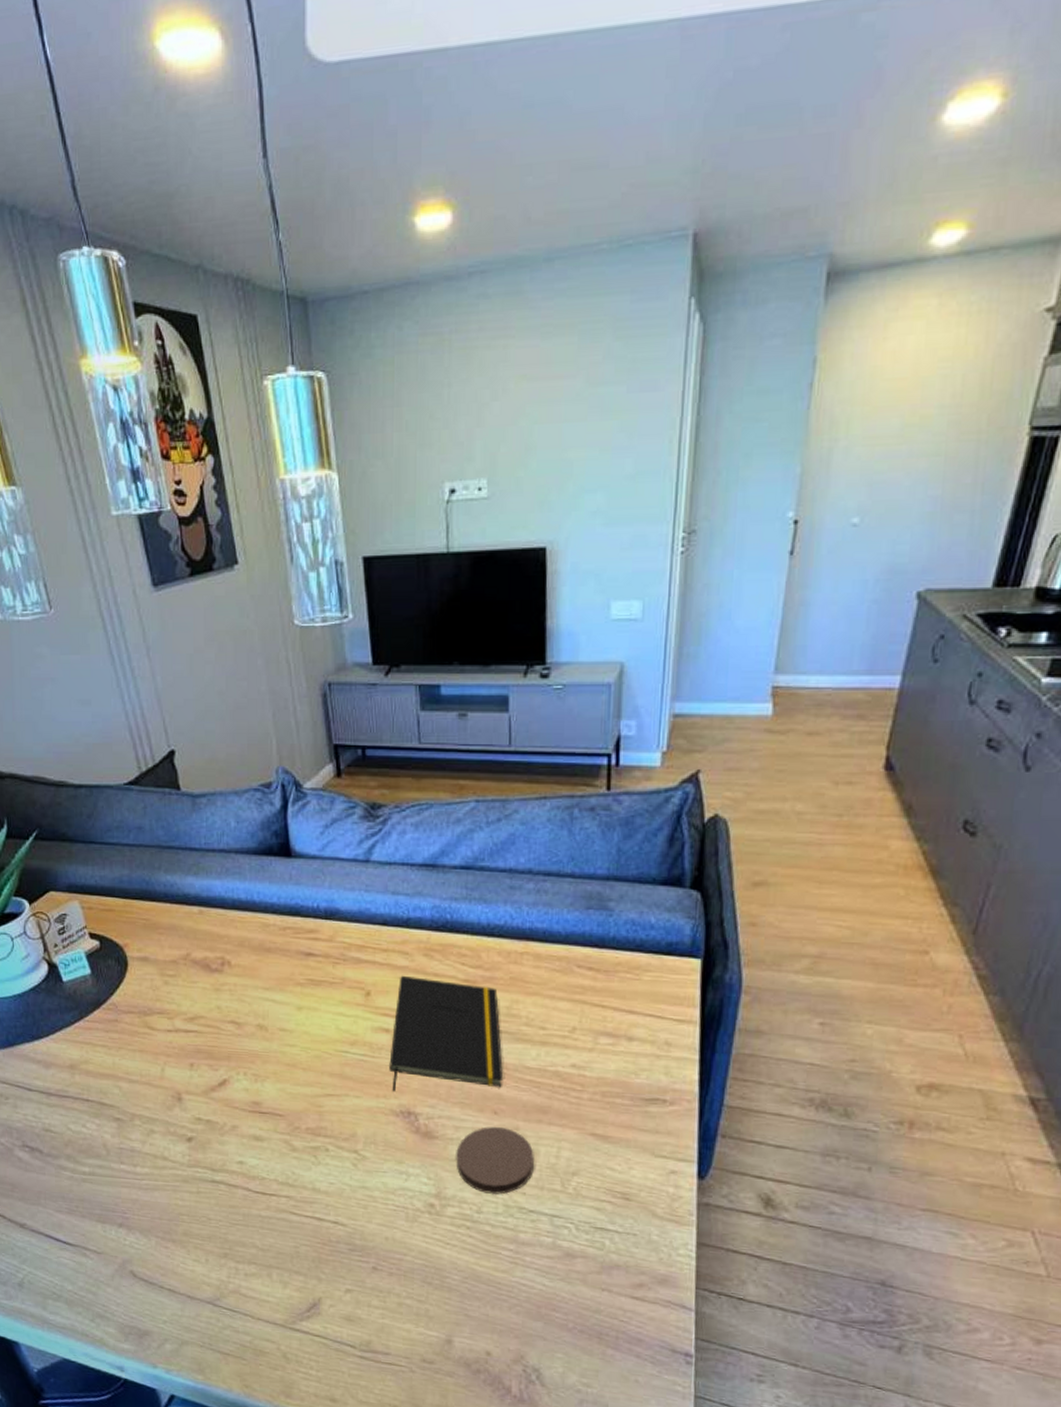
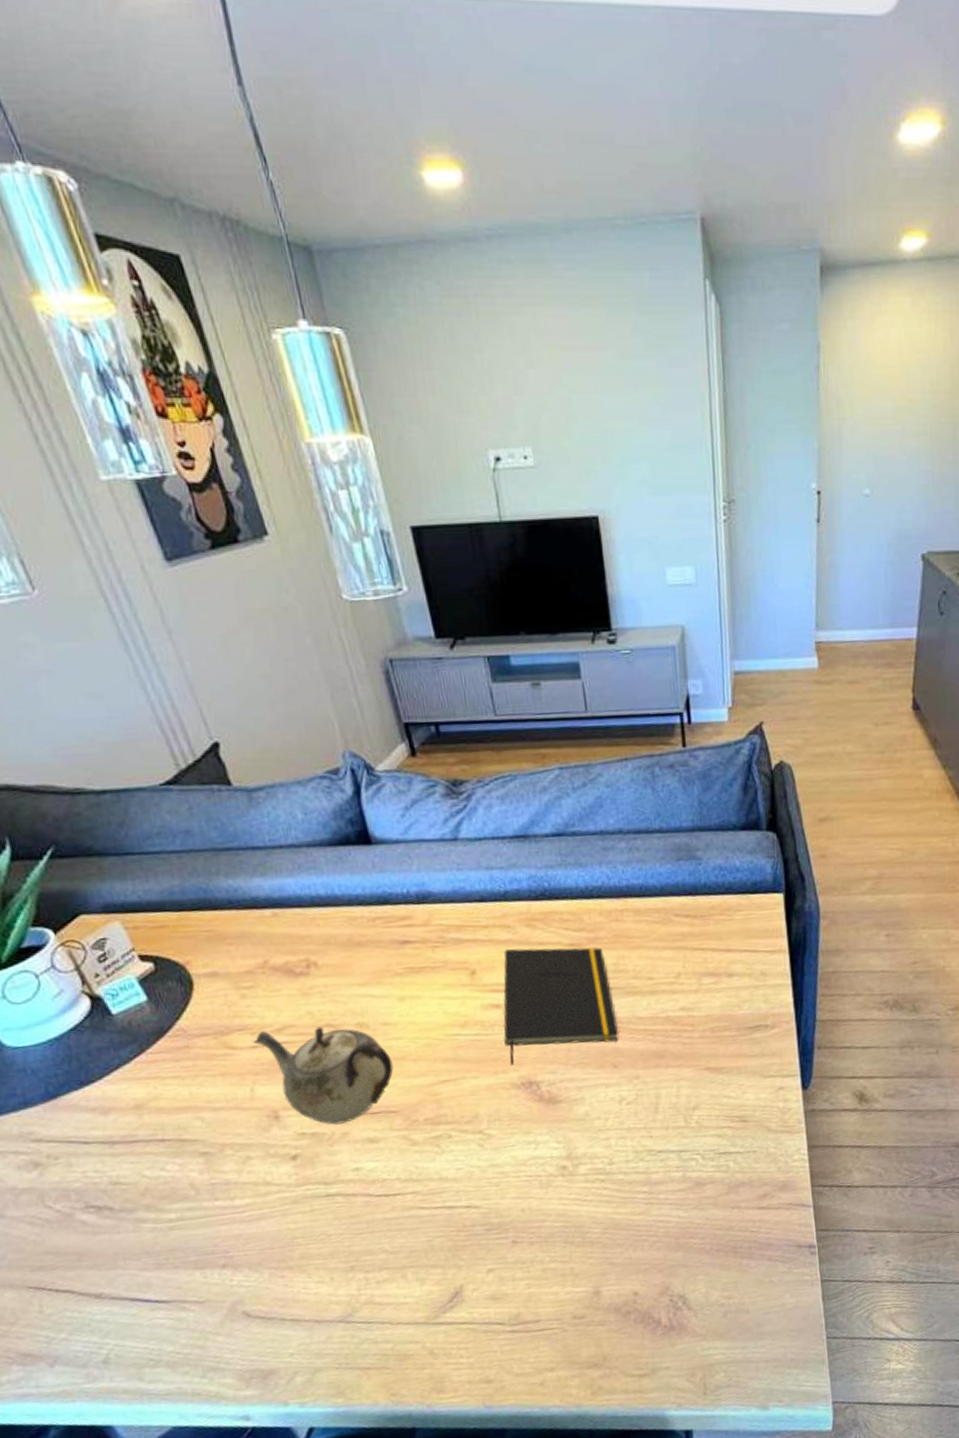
teapot: none [168,1016,284,1117] -> present [252,1026,394,1125]
coaster: present [456,1126,534,1195] -> none [581,1078,658,1145]

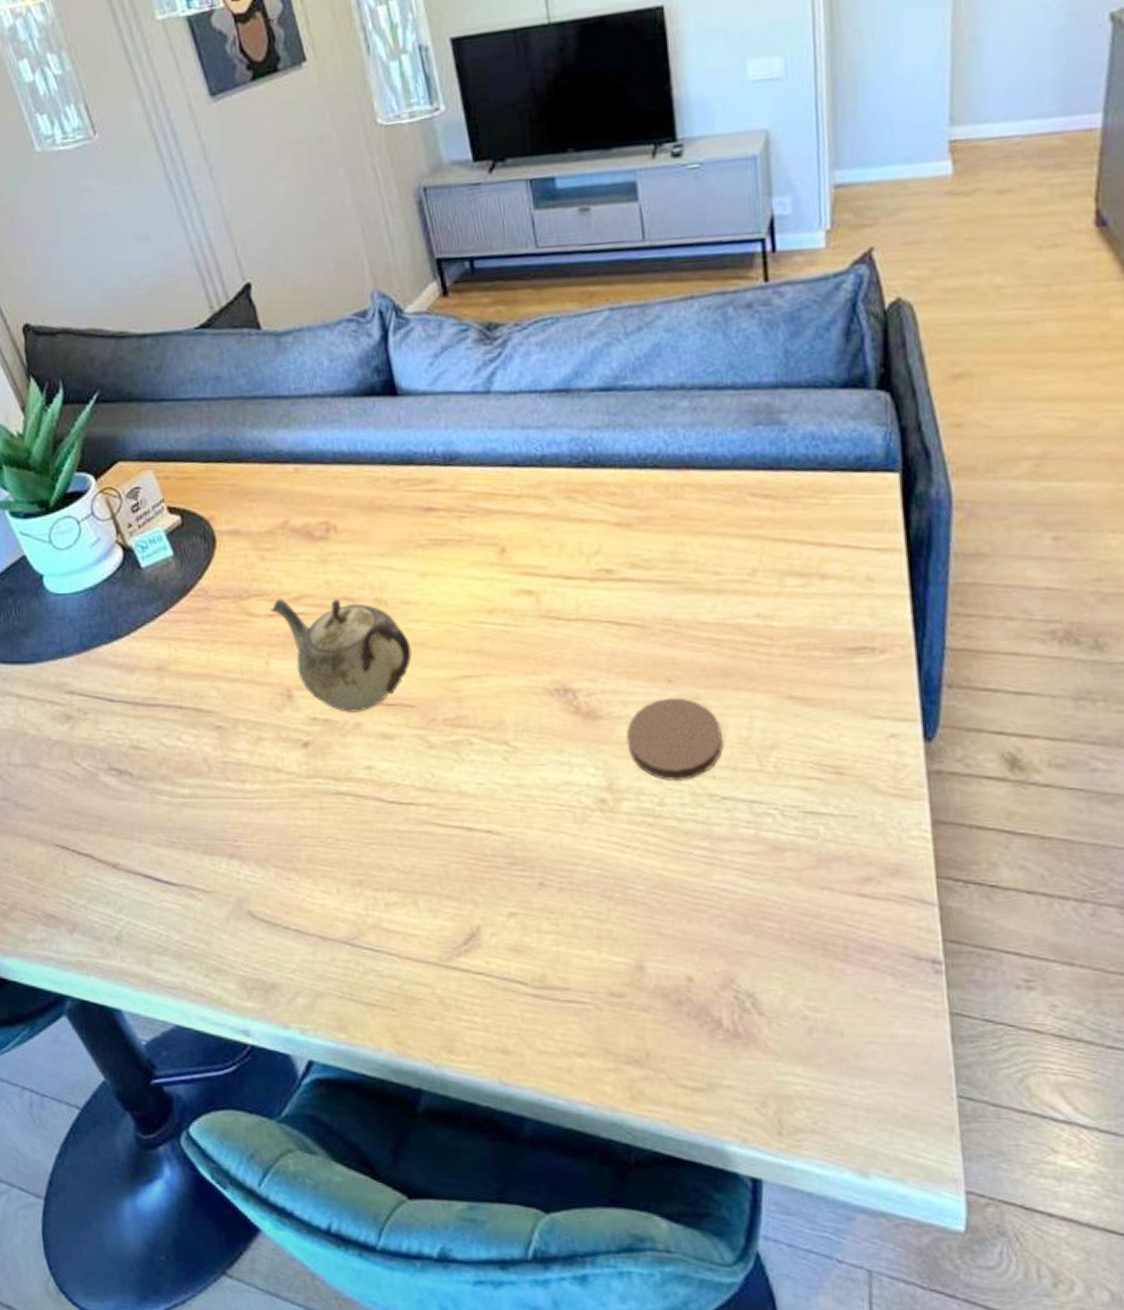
notepad: present [503,947,619,1065] -> none [535,524,676,666]
coaster: none [581,1078,658,1145] -> present [626,697,723,781]

